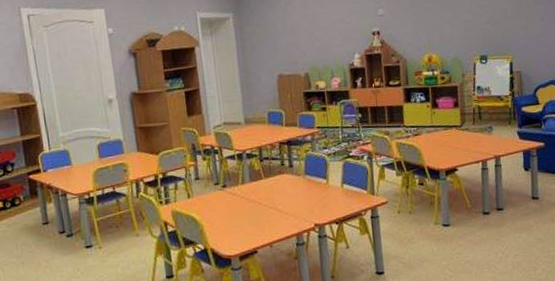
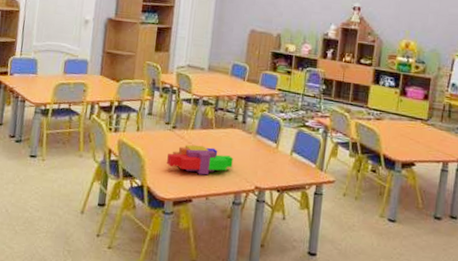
toy blocks: none [224,197,289,226] -> present [167,145,233,175]

